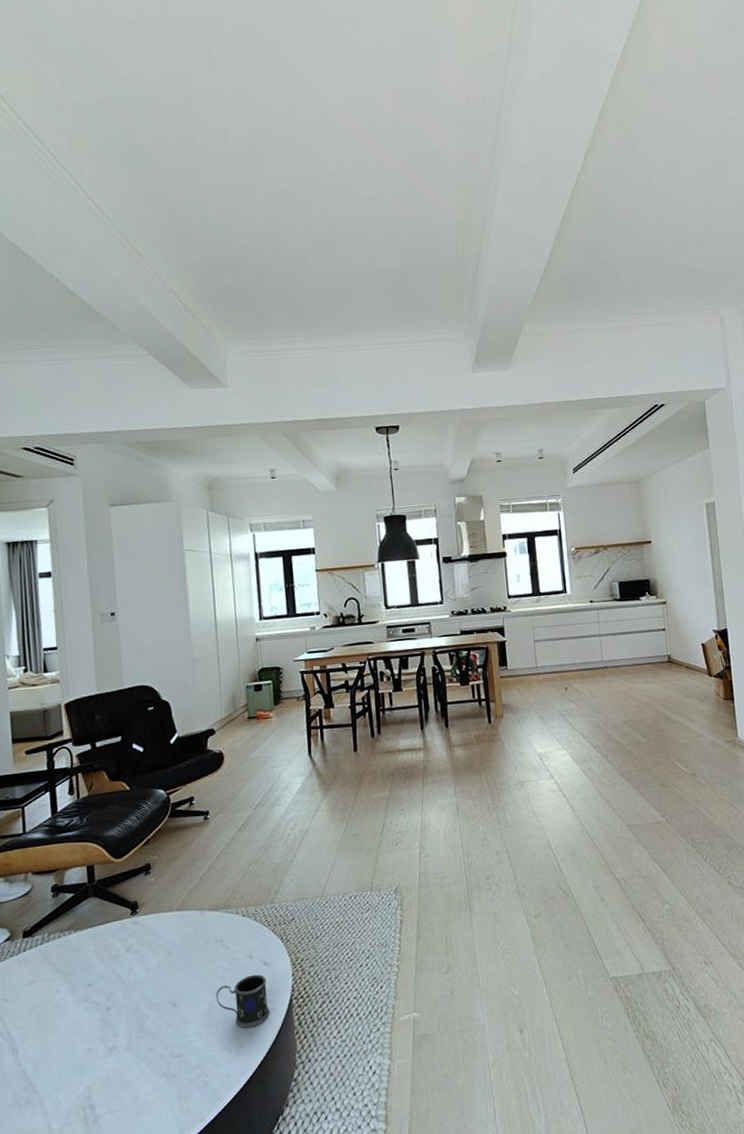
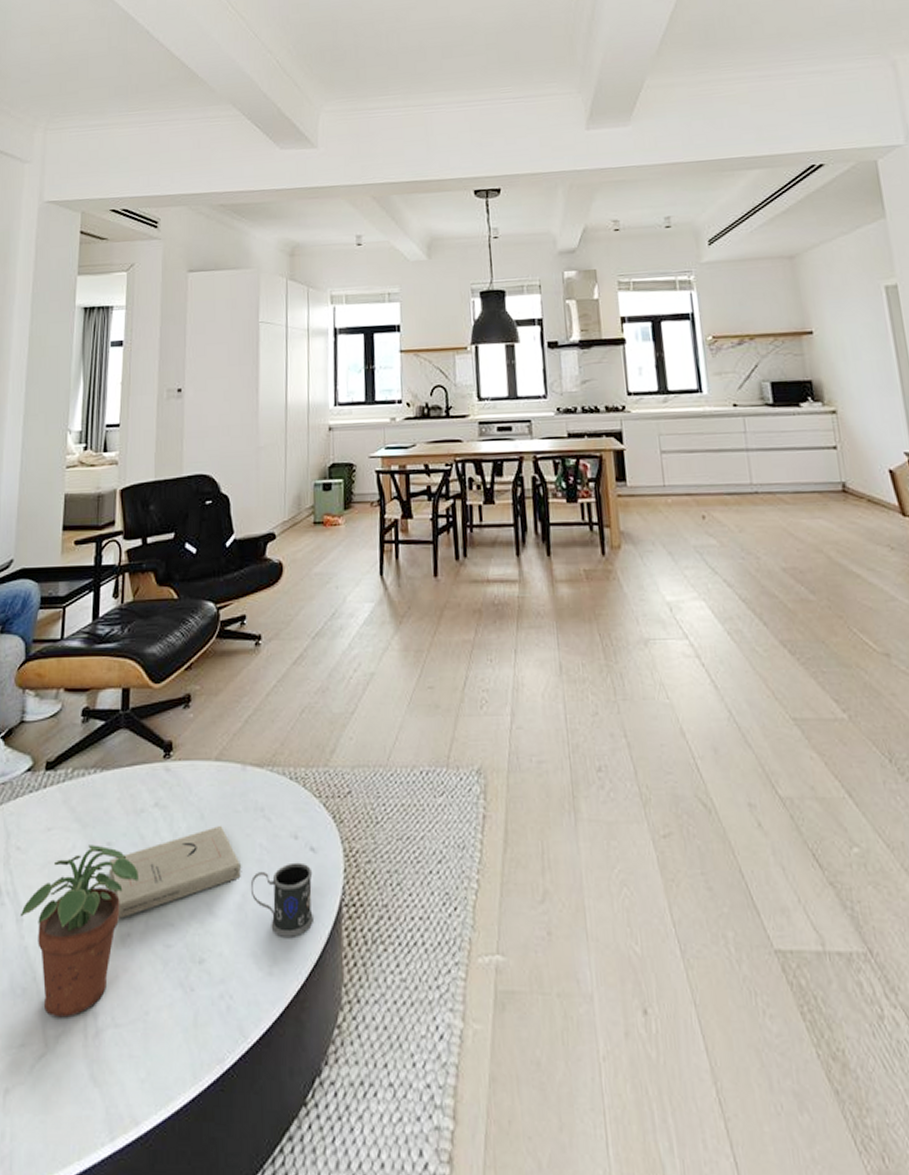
potted plant: none [15,987,119,1115] -> present [20,845,139,1018]
book: none [91,957,207,1037] -> present [108,825,241,919]

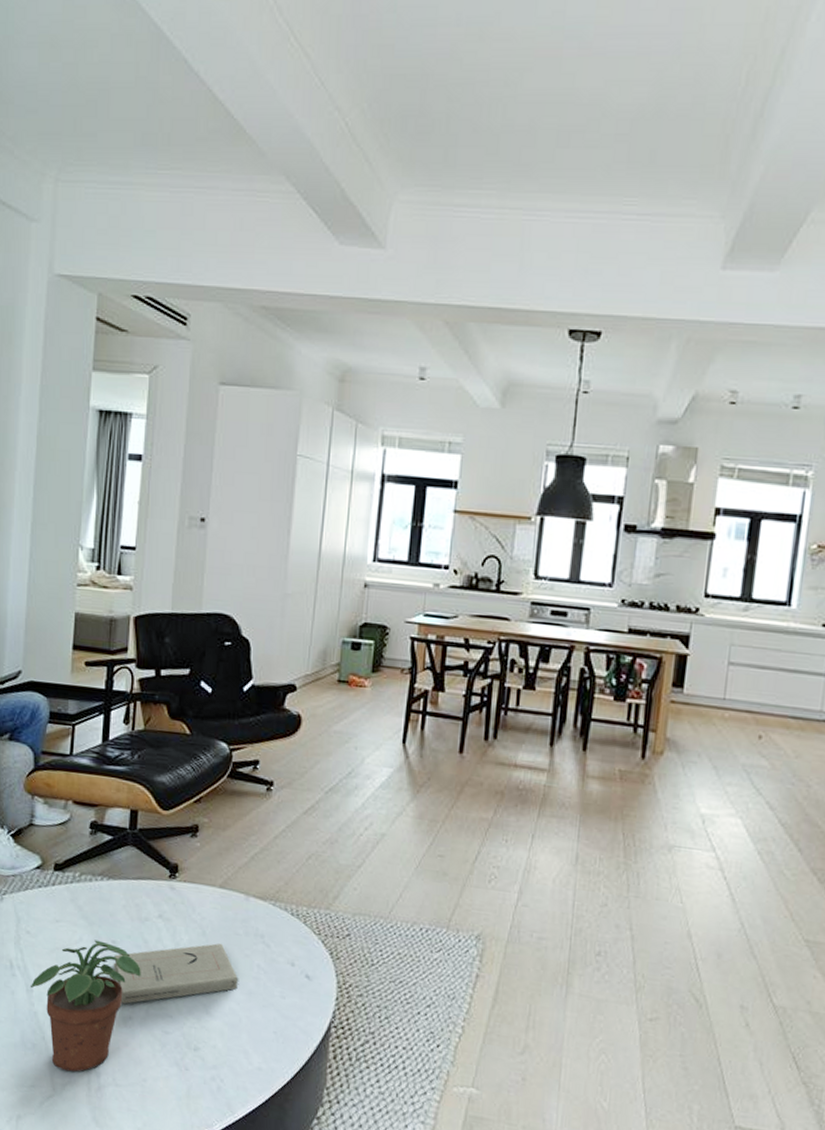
mug: present [250,862,313,937] -> none [246,984,306,1044]

